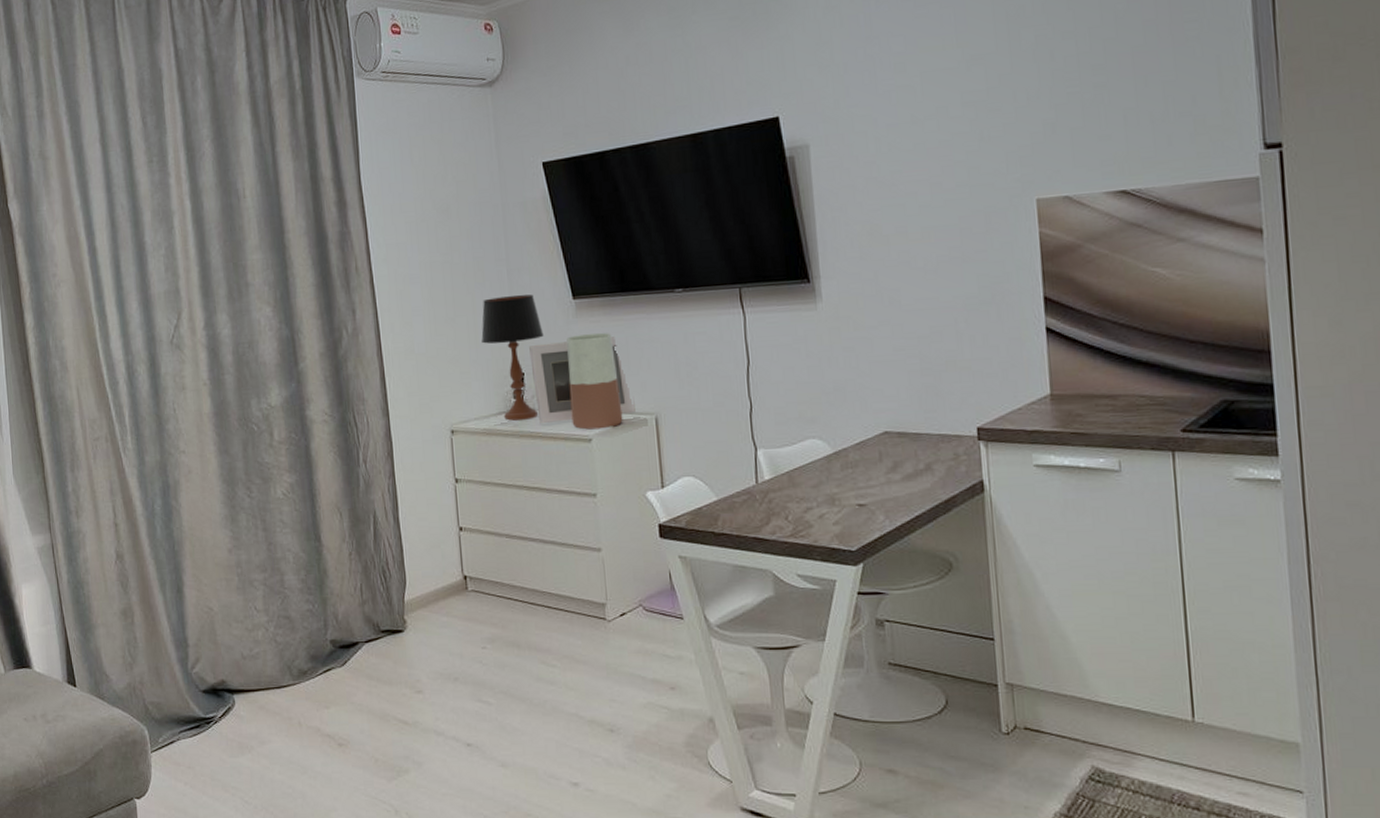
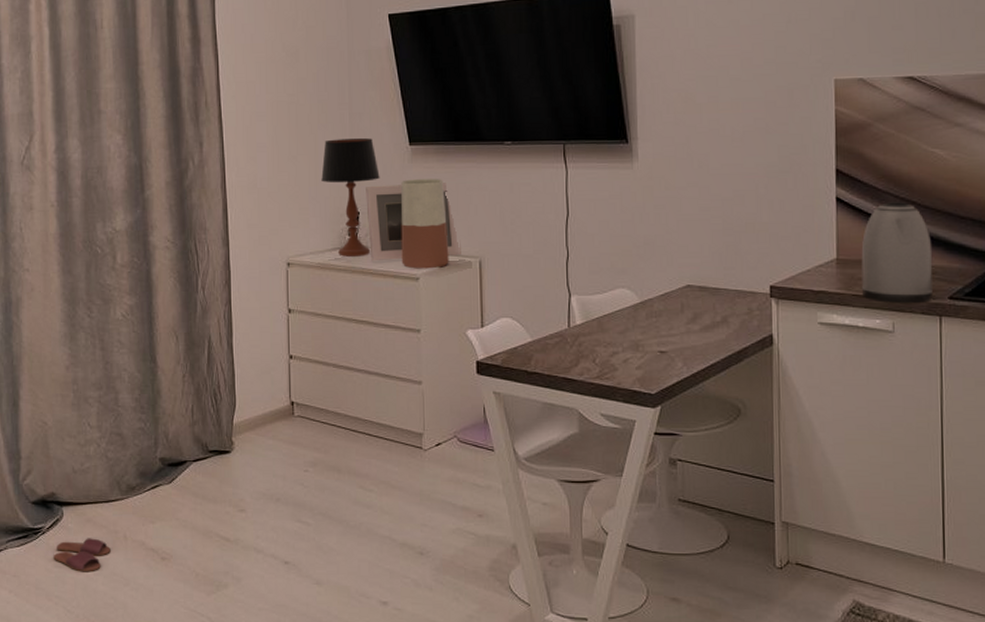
slippers: none [227,726,286,760] -> present [53,538,111,571]
kettle: none [1078,328,1163,441] -> present [861,202,933,304]

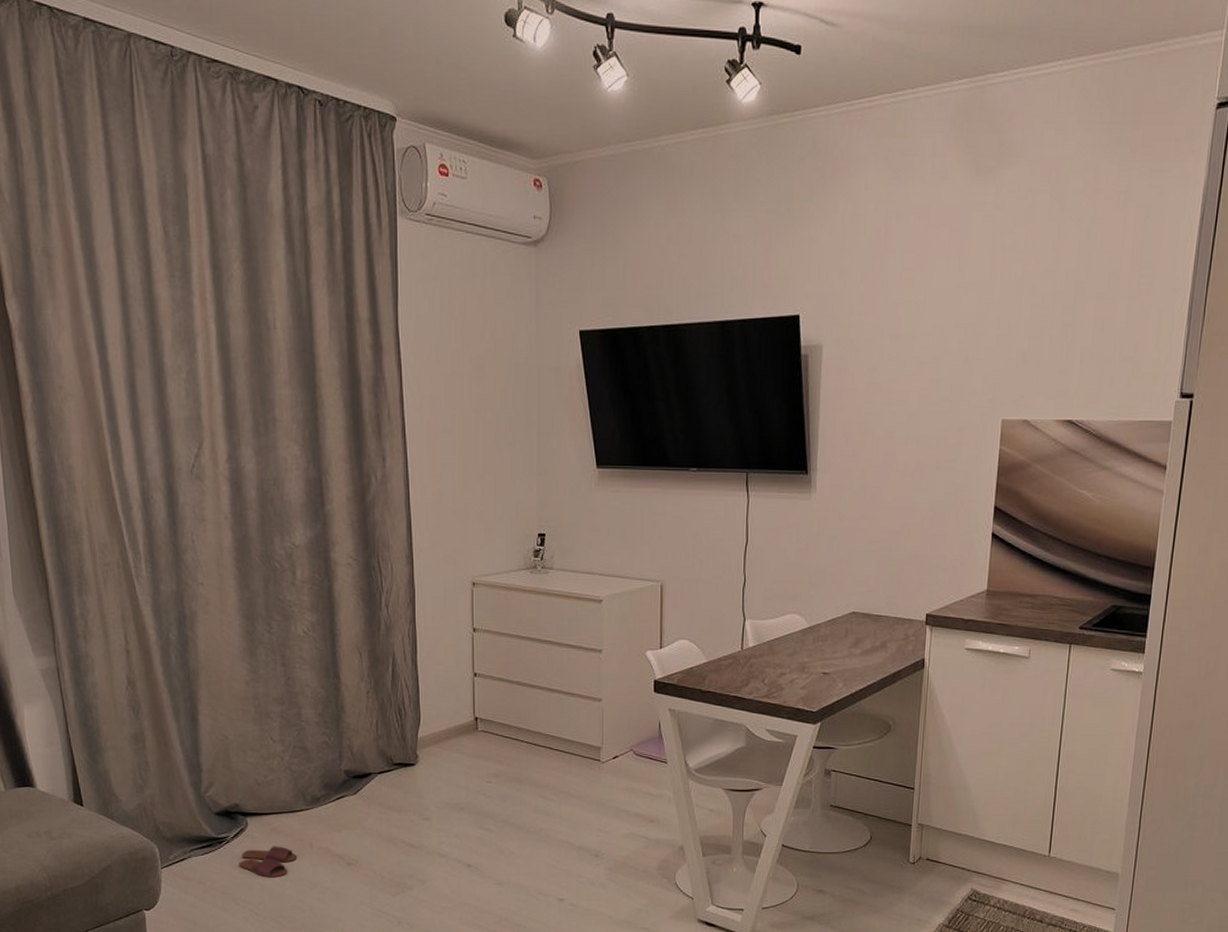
table lamp: present [321,138,380,258] -> none [508,459,567,579]
picture frame: present [366,183,461,262] -> none [552,507,644,583]
vase: present [400,179,449,269] -> none [586,503,632,592]
kettle: present [861,202,933,304] -> none [1005,539,1071,633]

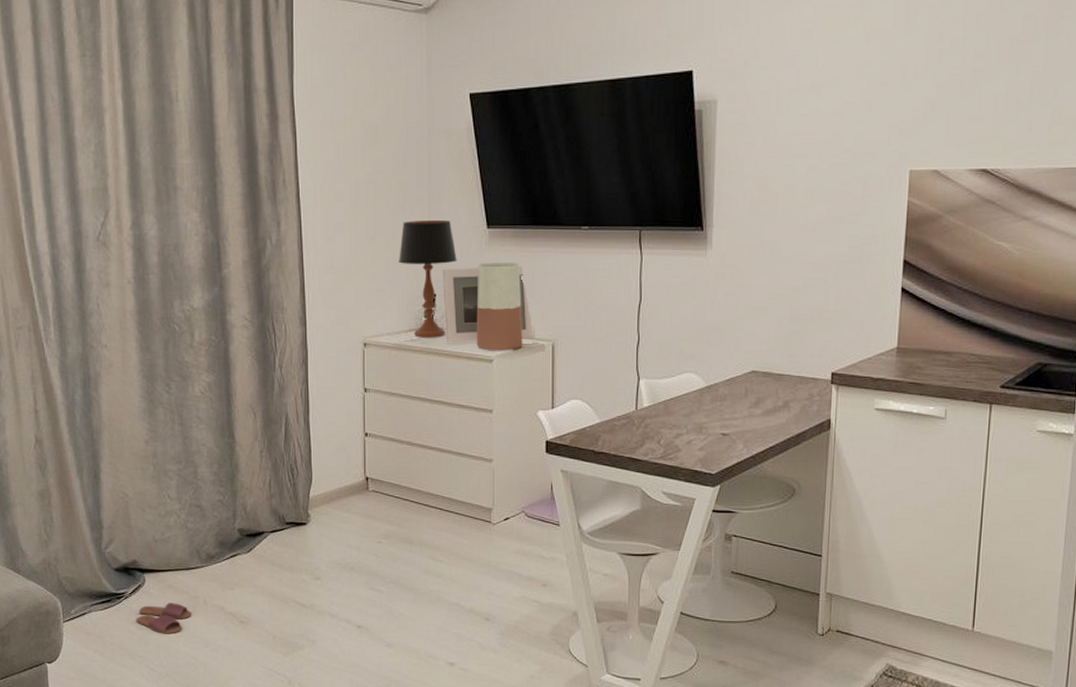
table lamp: none [508,459,567,579] -> present [399,221,457,339]
picture frame: none [552,507,644,583] -> present [443,266,535,343]
vase: none [586,503,632,592] -> present [476,263,523,351]

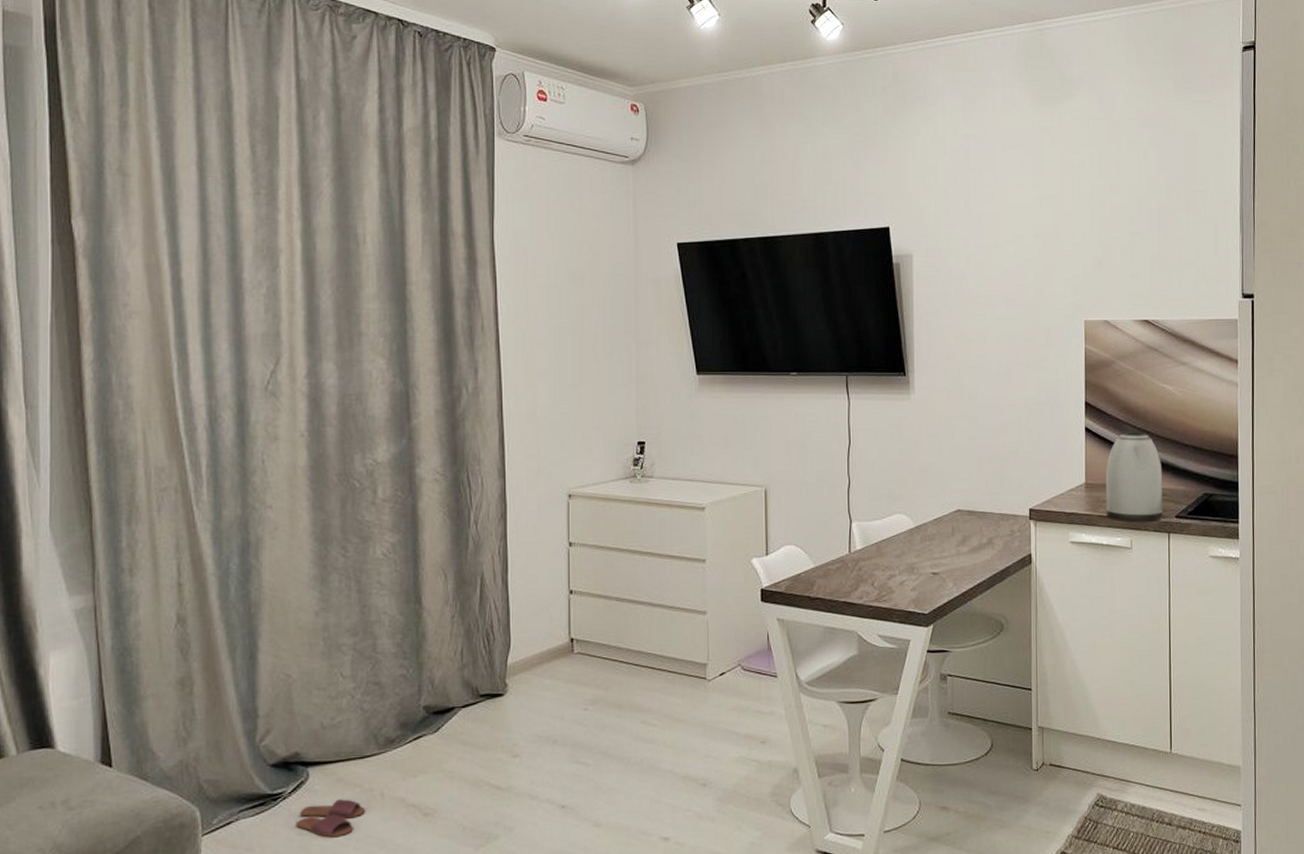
table lamp: present [399,221,457,339] -> none [606,367,667,488]
picture frame: present [443,266,535,343] -> none [652,412,747,492]
vase: present [476,263,523,351] -> none [687,409,735,499]
kettle: none [918,293,990,392] -> present [1105,432,1163,523]

